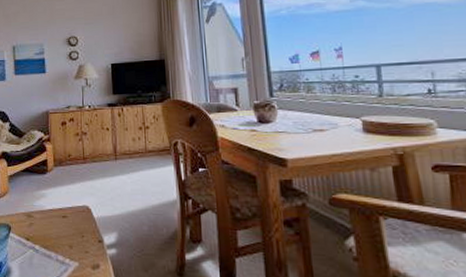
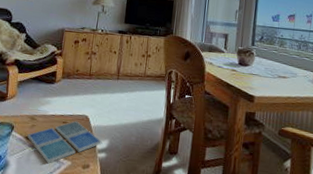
drink coaster: none [26,213,110,267] -> present [27,121,102,164]

